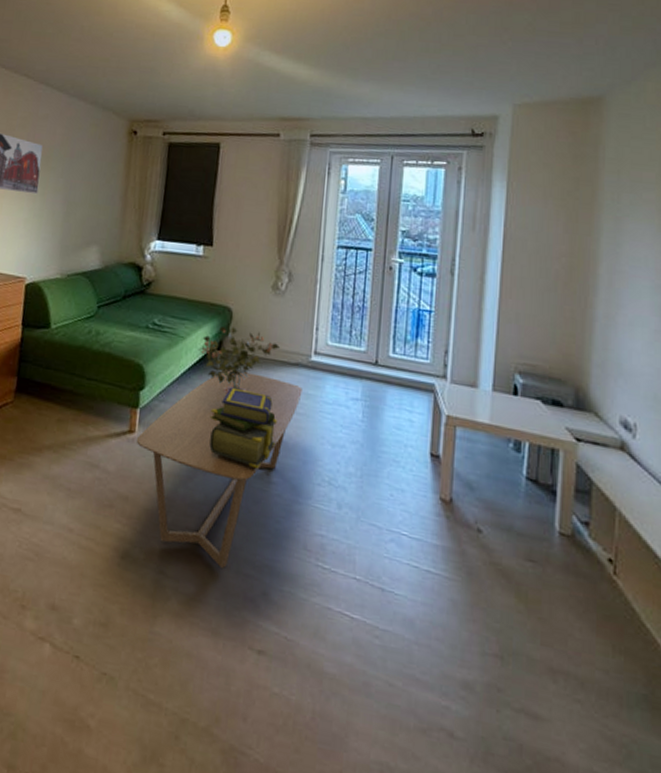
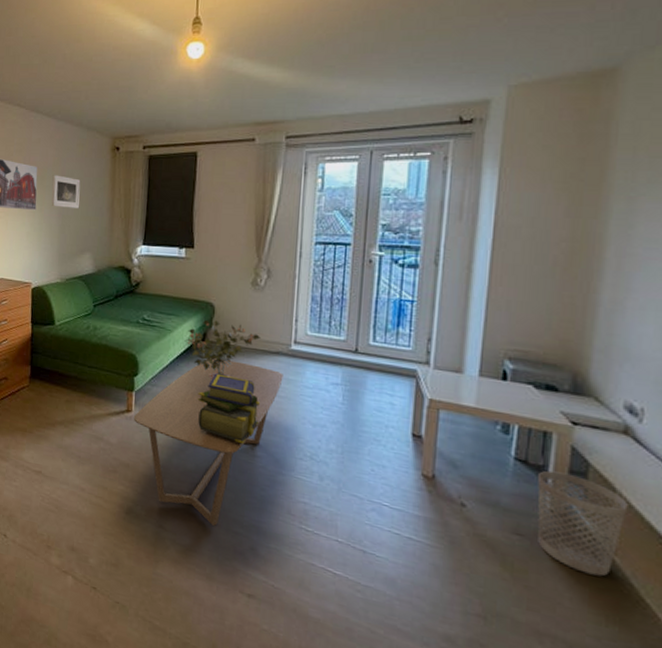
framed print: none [56,156,92,195] -> present [51,175,81,208]
wastebasket: none [547,490,627,602] -> present [537,470,628,577]

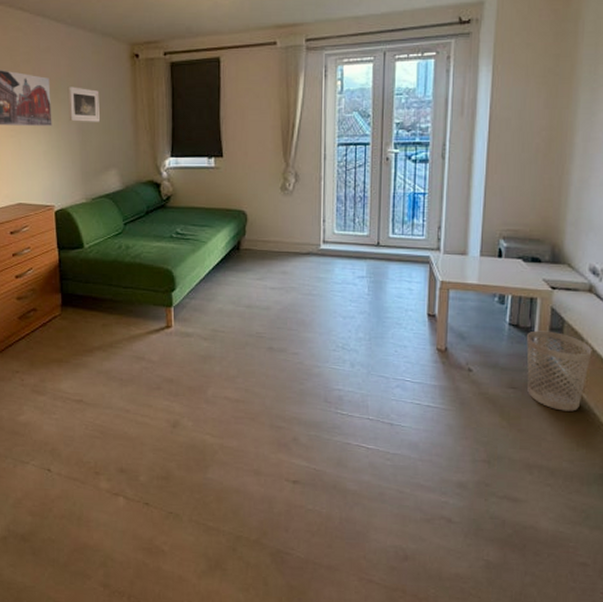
coffee table: present [133,358,284,526] -> none [173,265,315,424]
potted plant: present [184,319,262,379] -> none [219,228,293,286]
stack of books: present [197,373,260,445] -> none [235,279,294,344]

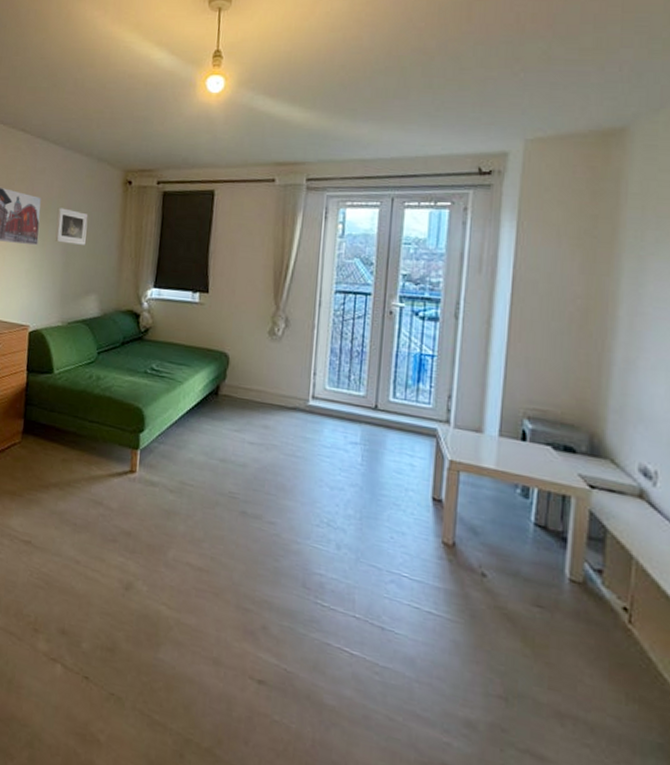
wastebasket: present [526,330,592,411] -> none [557,537,645,650]

